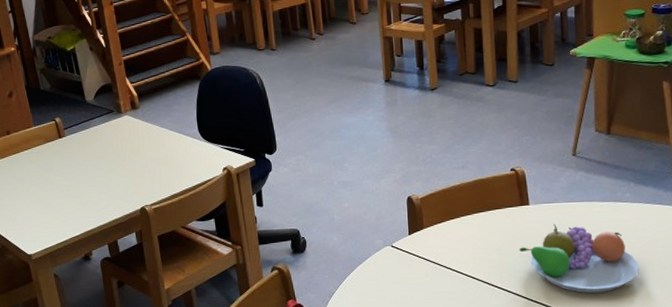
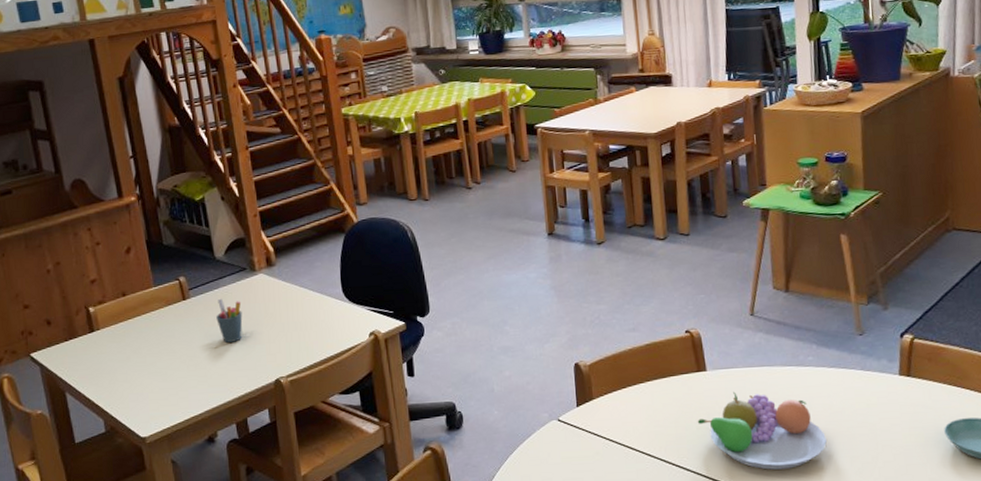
pen holder: none [88,137,112,175] -> present [216,298,243,343]

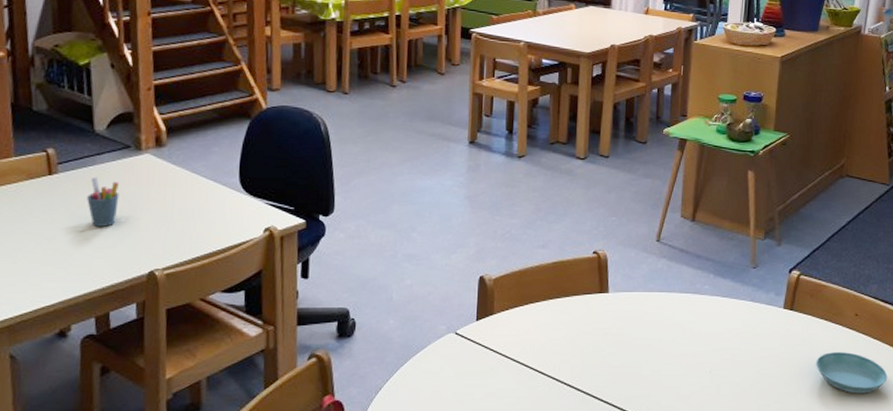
fruit bowl: present [697,391,827,470] -> none [593,314,711,393]

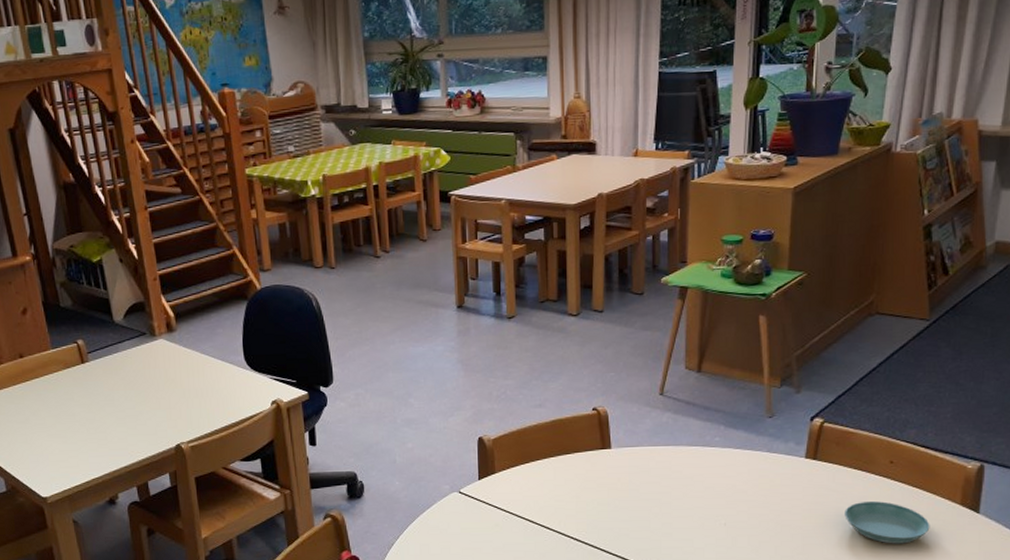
pen holder: present [87,177,120,227] -> none [116,362,143,407]

